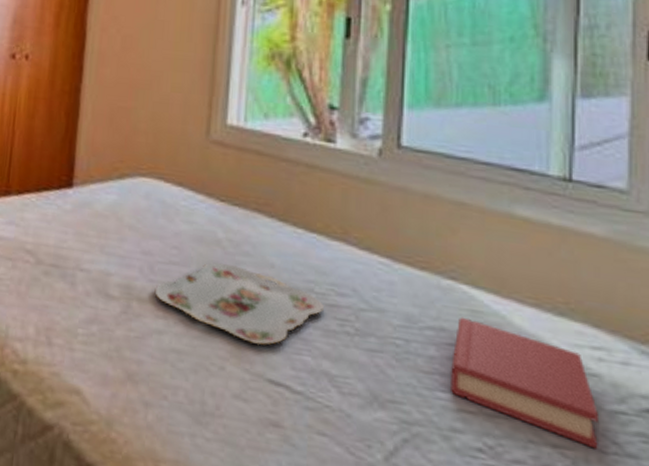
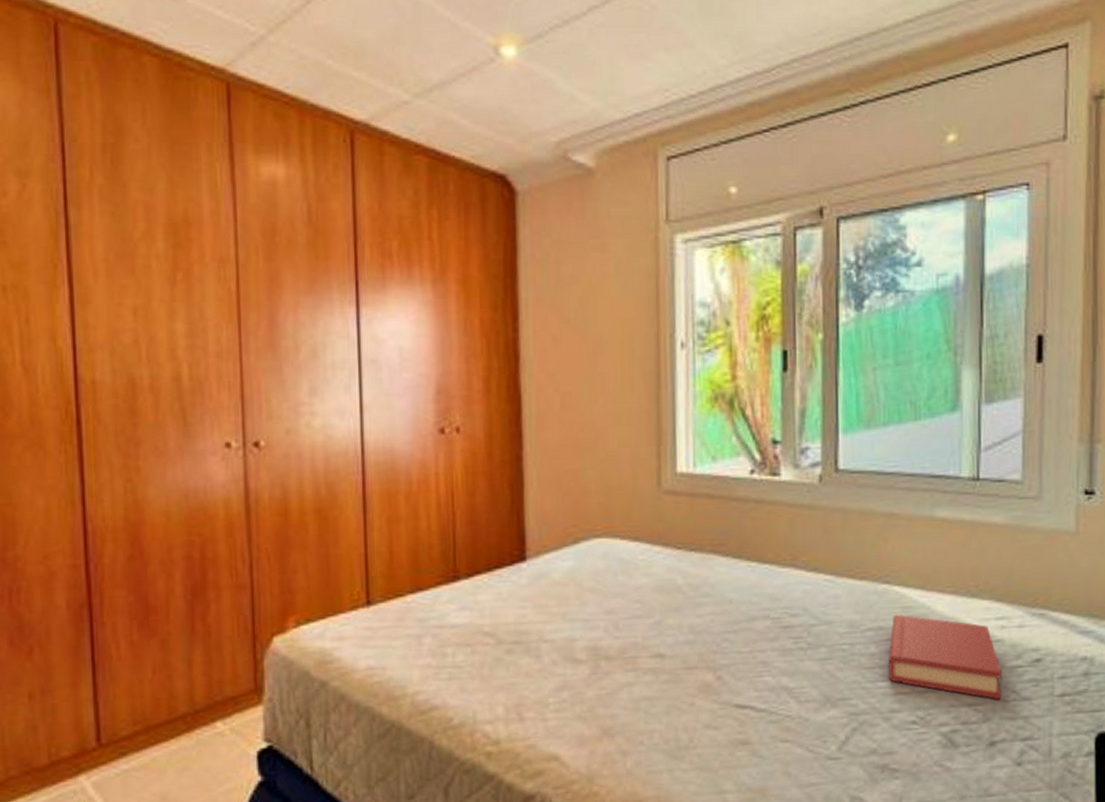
serving tray: present [154,262,324,346] -> none [621,608,779,677]

